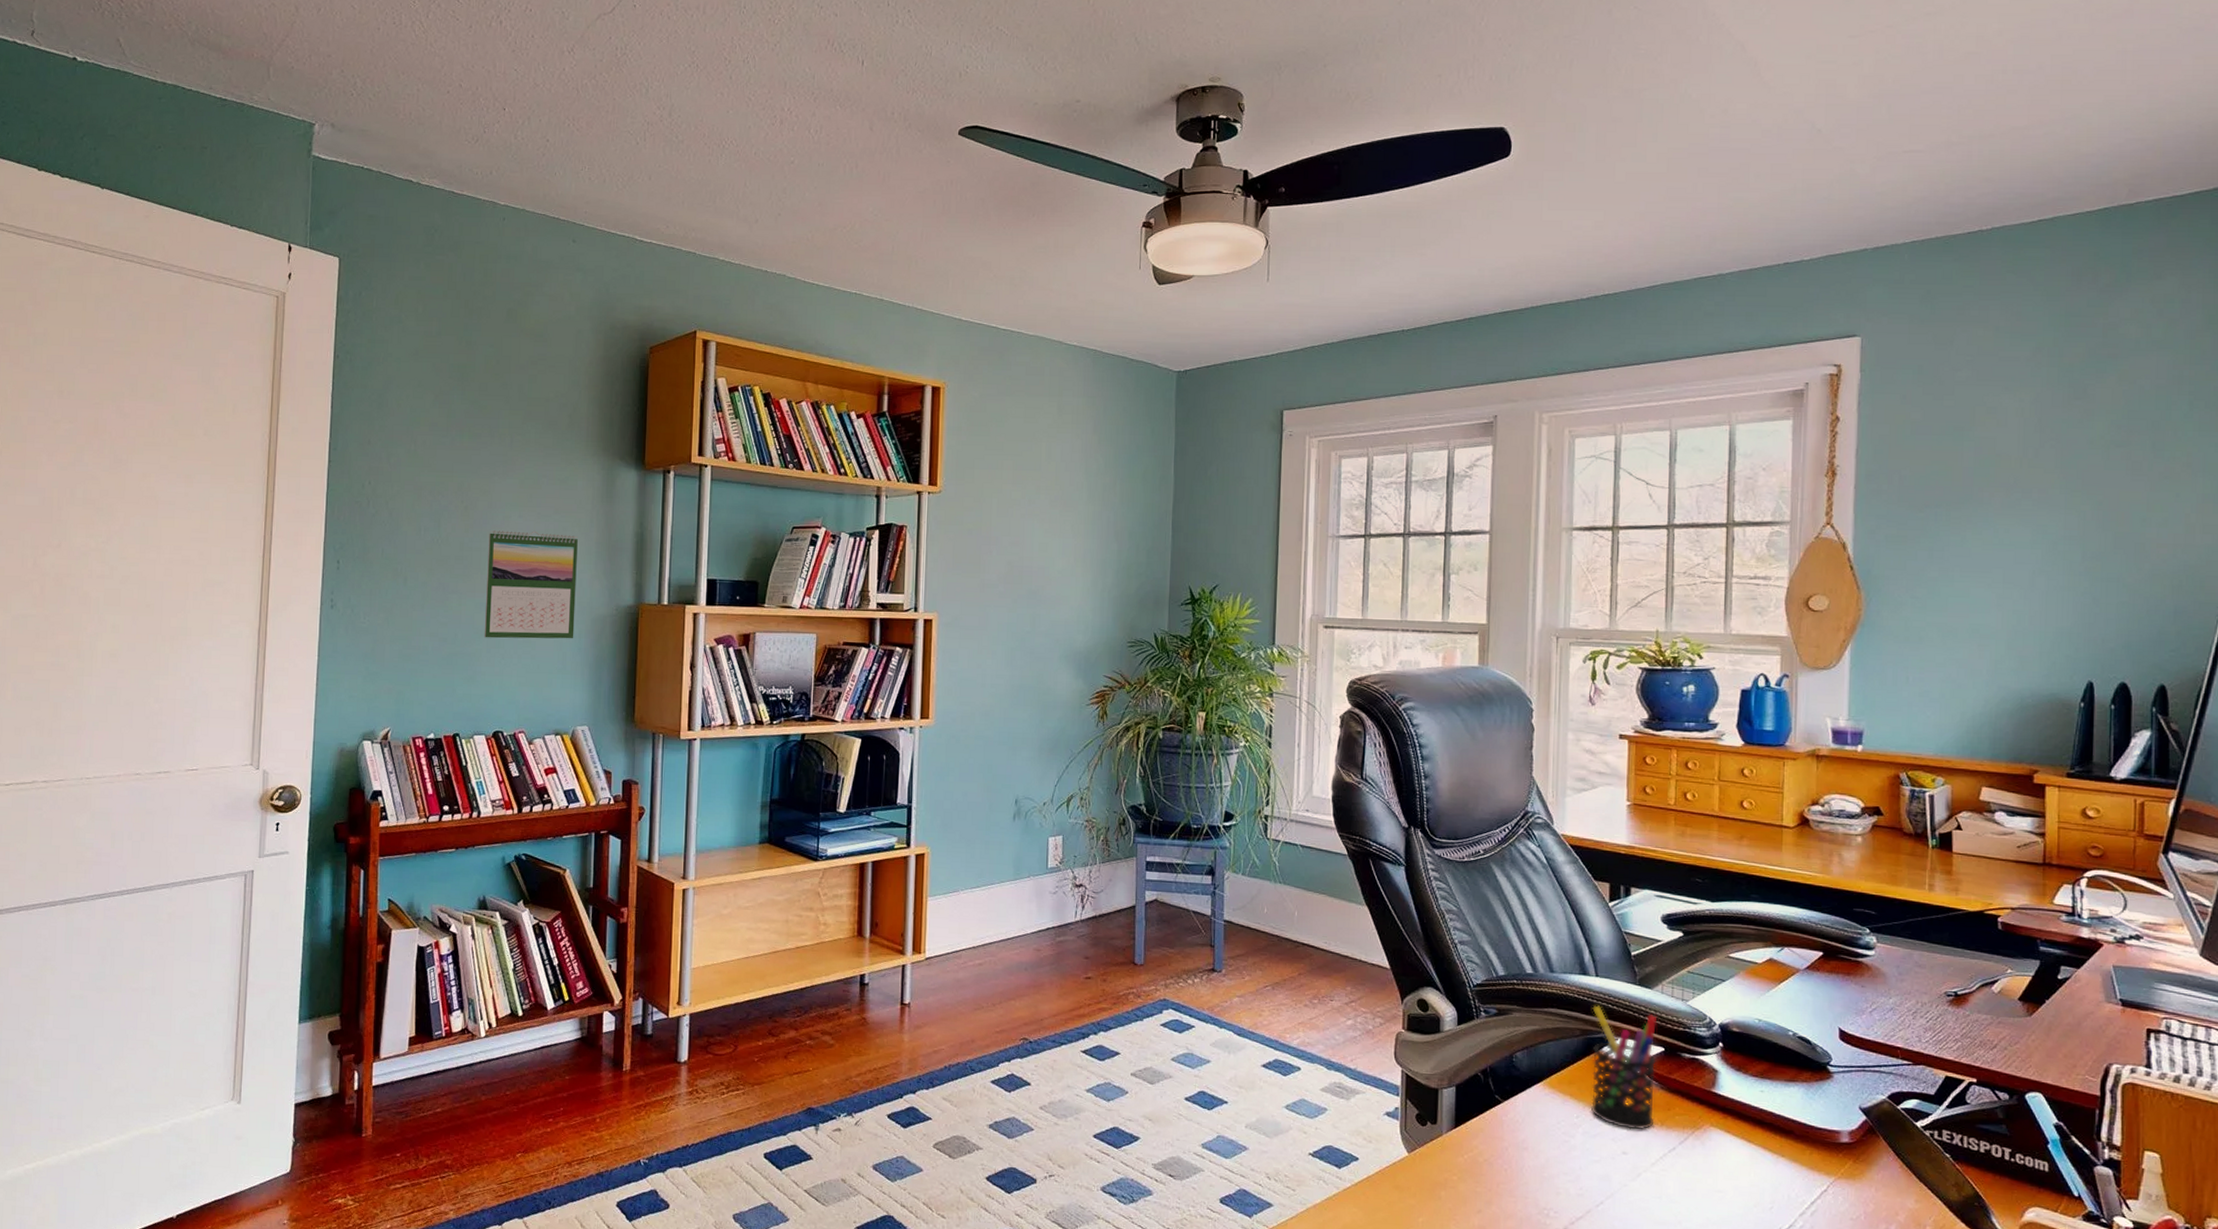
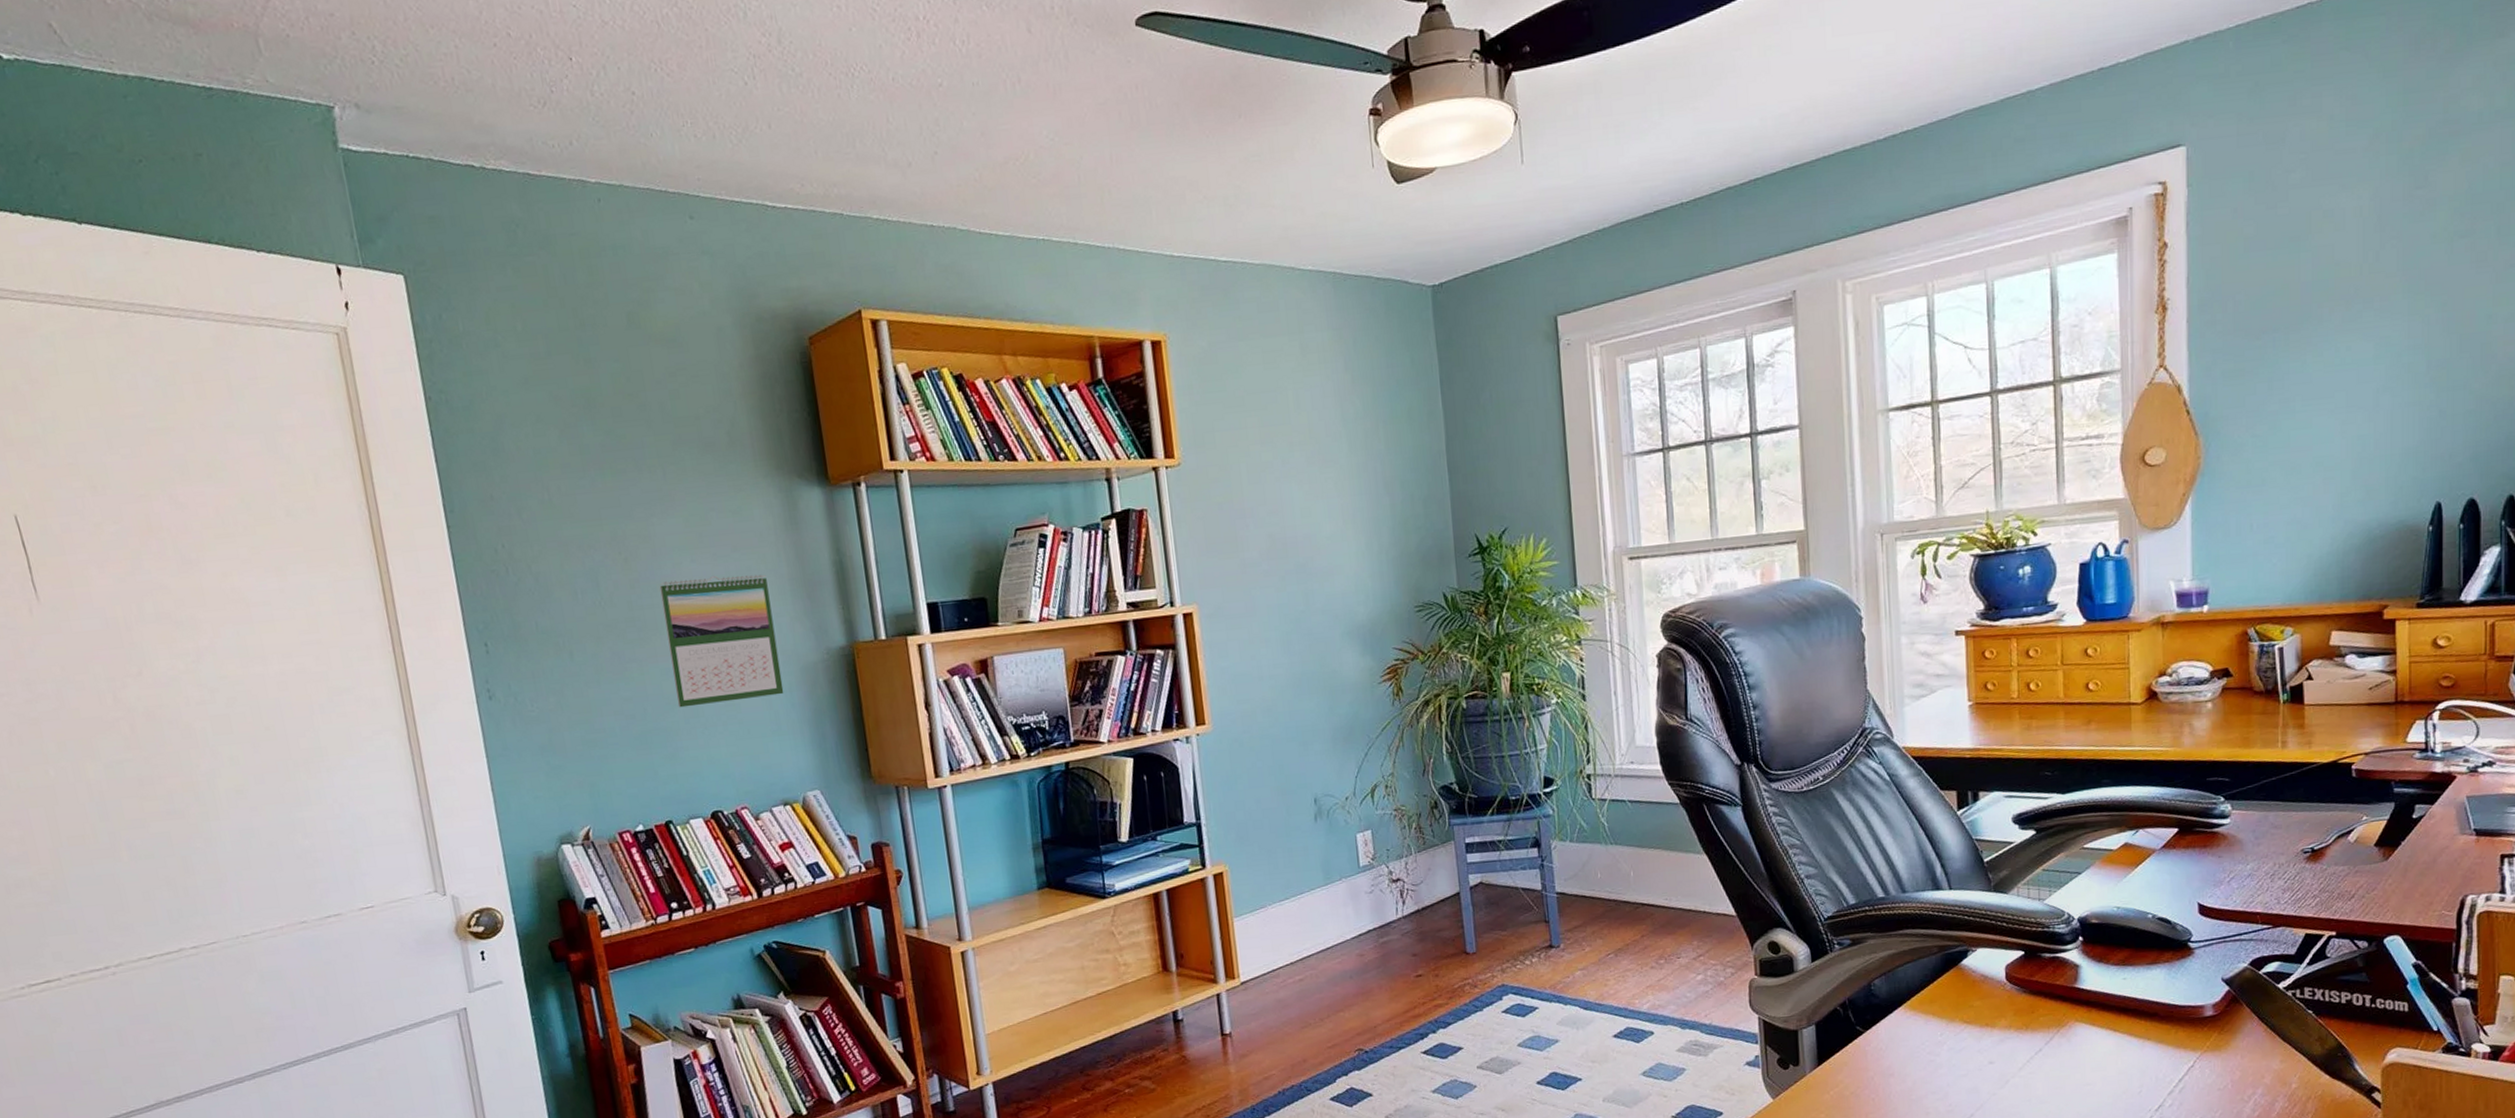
pen holder: present [1590,1005,1658,1130] -> none [1948,919,2019,1039]

